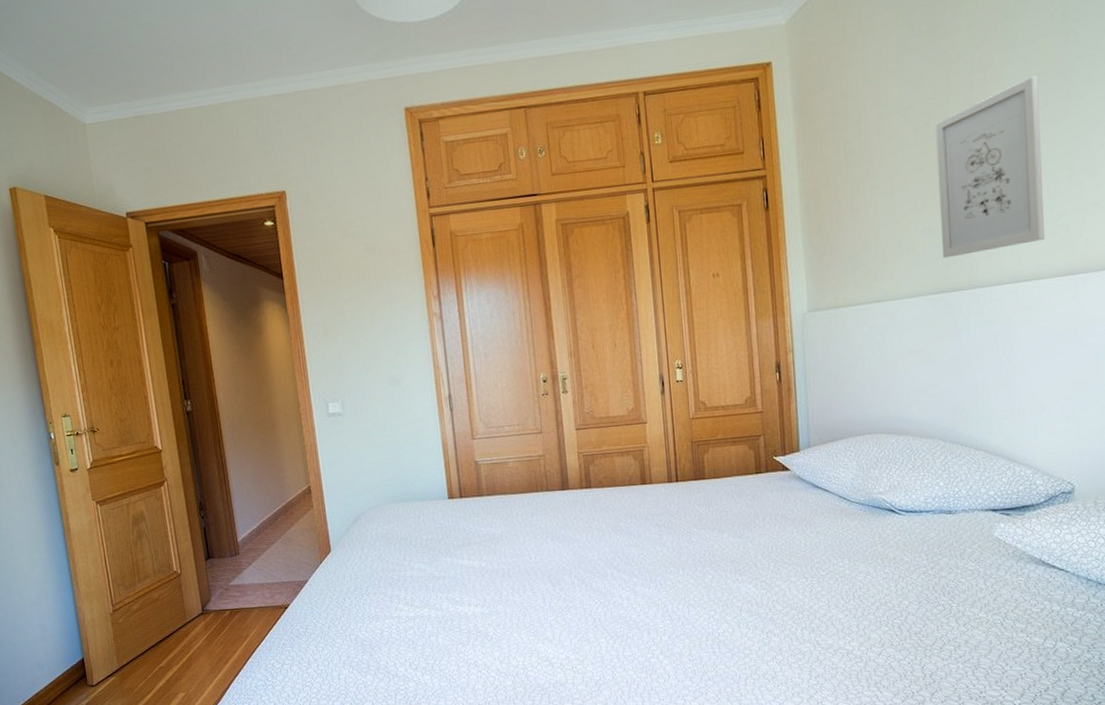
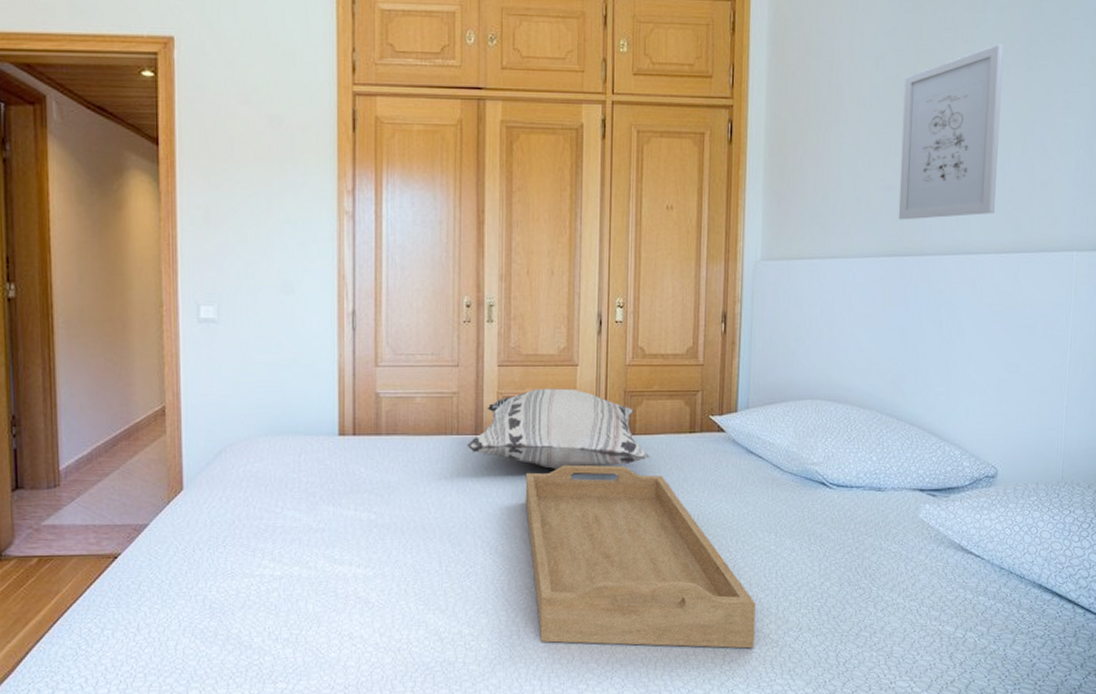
decorative pillow: none [556,443,721,514] -> present [467,388,650,469]
serving tray: none [609,507,839,665] -> present [525,464,756,649]

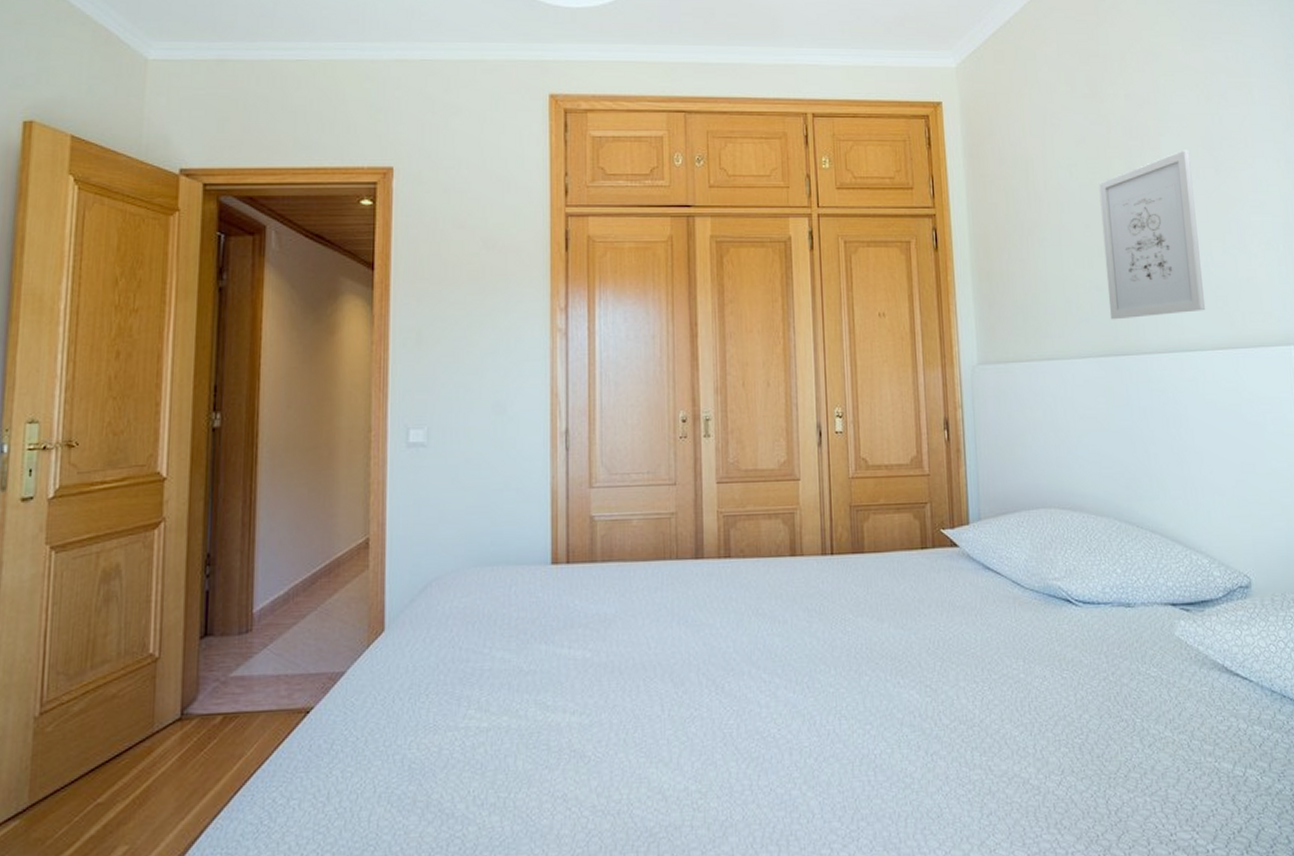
decorative pillow: present [467,388,650,469] -> none [687,504,881,594]
serving tray: present [525,464,756,649] -> none [750,587,1014,799]

